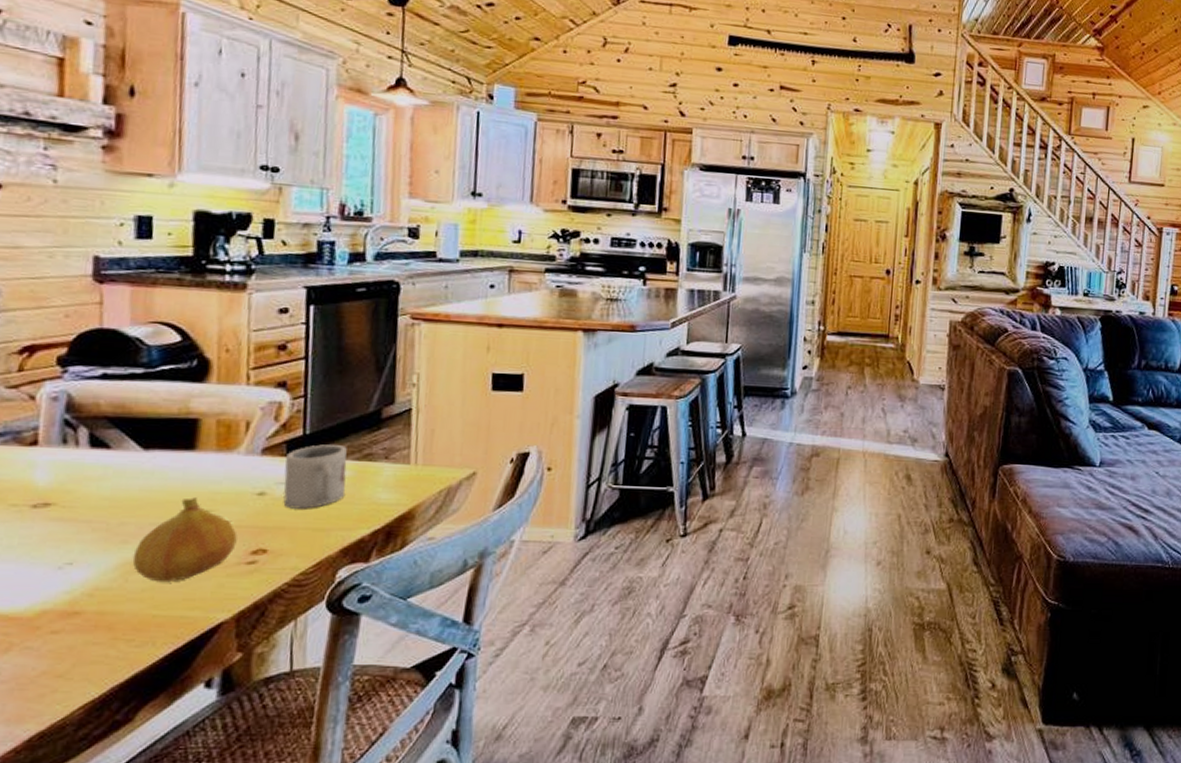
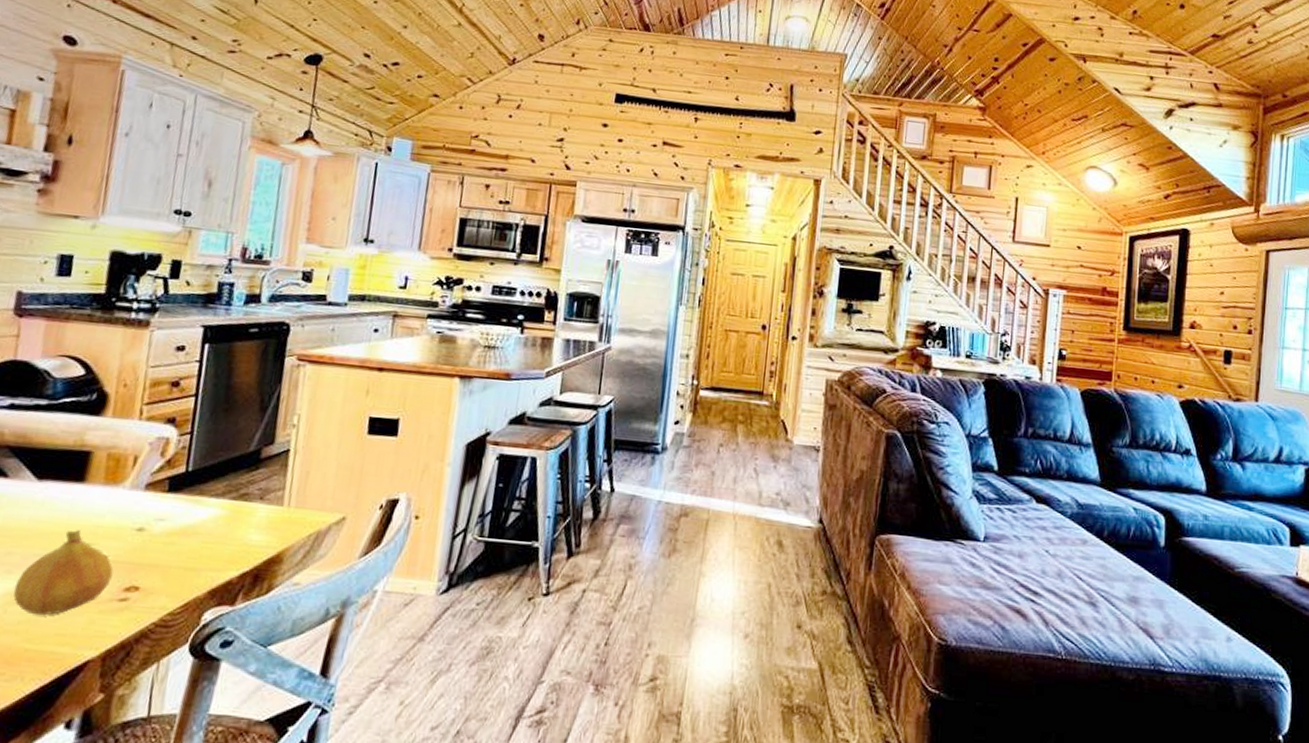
cup: present [283,444,347,509] -> none [159,482,225,548]

